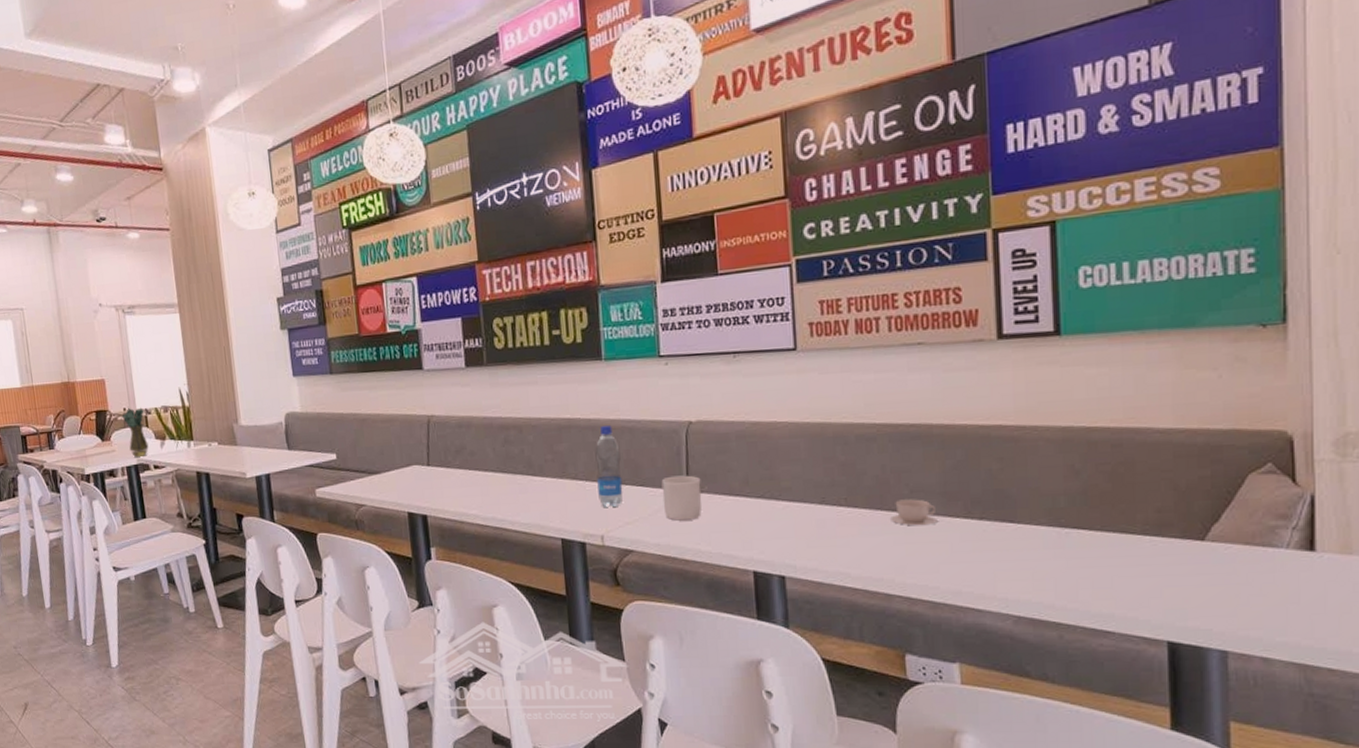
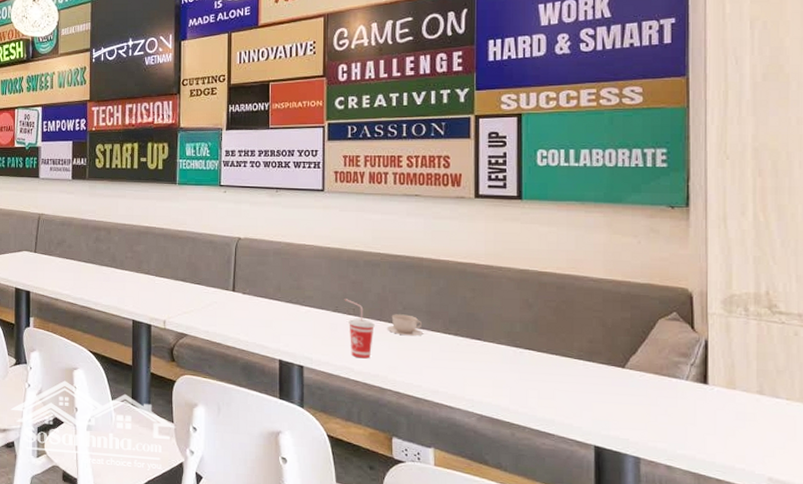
bottle: present [595,426,624,508] -> none [164,235,184,300]
mug: present [661,475,702,521] -> none [213,279,244,315]
beverage cup: none [832,486,874,560] -> present [344,299,375,359]

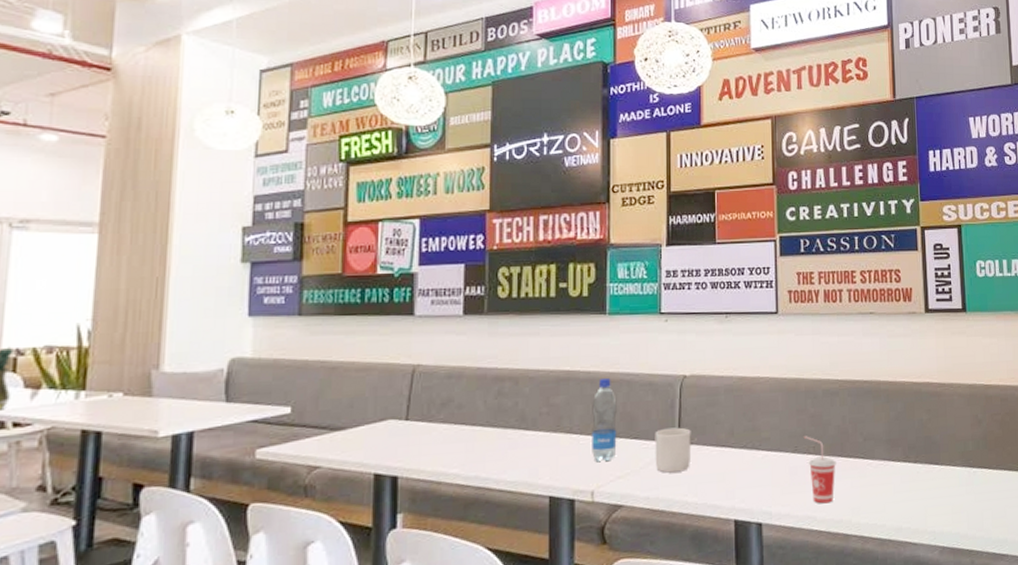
bottle: none [164,235,184,300] -> present [592,378,617,462]
mug: none [213,279,244,315] -> present [655,427,691,473]
teacup: present [387,314,423,336] -> none [849,446,884,471]

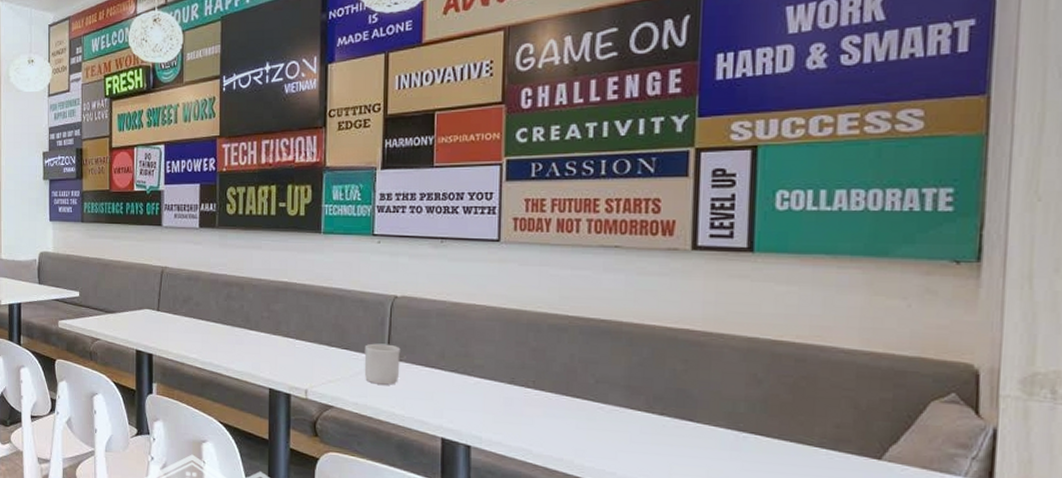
bottle: present [592,378,617,462] -> none [306,292,330,366]
beverage cup: present [803,436,836,504] -> none [522,369,559,440]

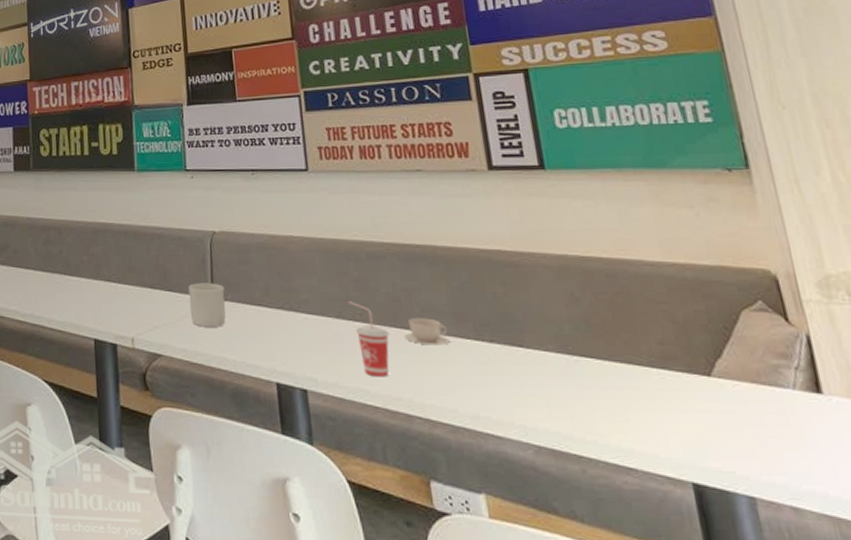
beverage cup: none [522,369,559,440] -> present [347,301,389,377]
teacup: none [575,388,619,415] -> present [405,318,450,346]

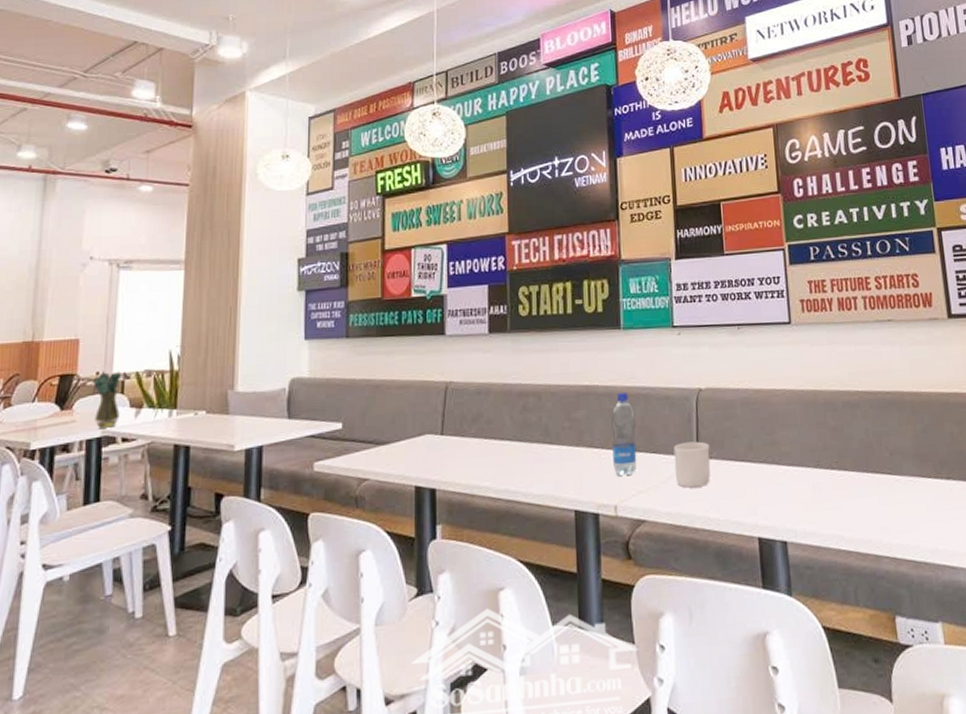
bottle: none [127,232,153,311] -> present [611,393,637,476]
beverage cup: present [347,301,389,377] -> none [825,450,862,522]
teacup: present [405,318,450,346] -> none [875,461,914,487]

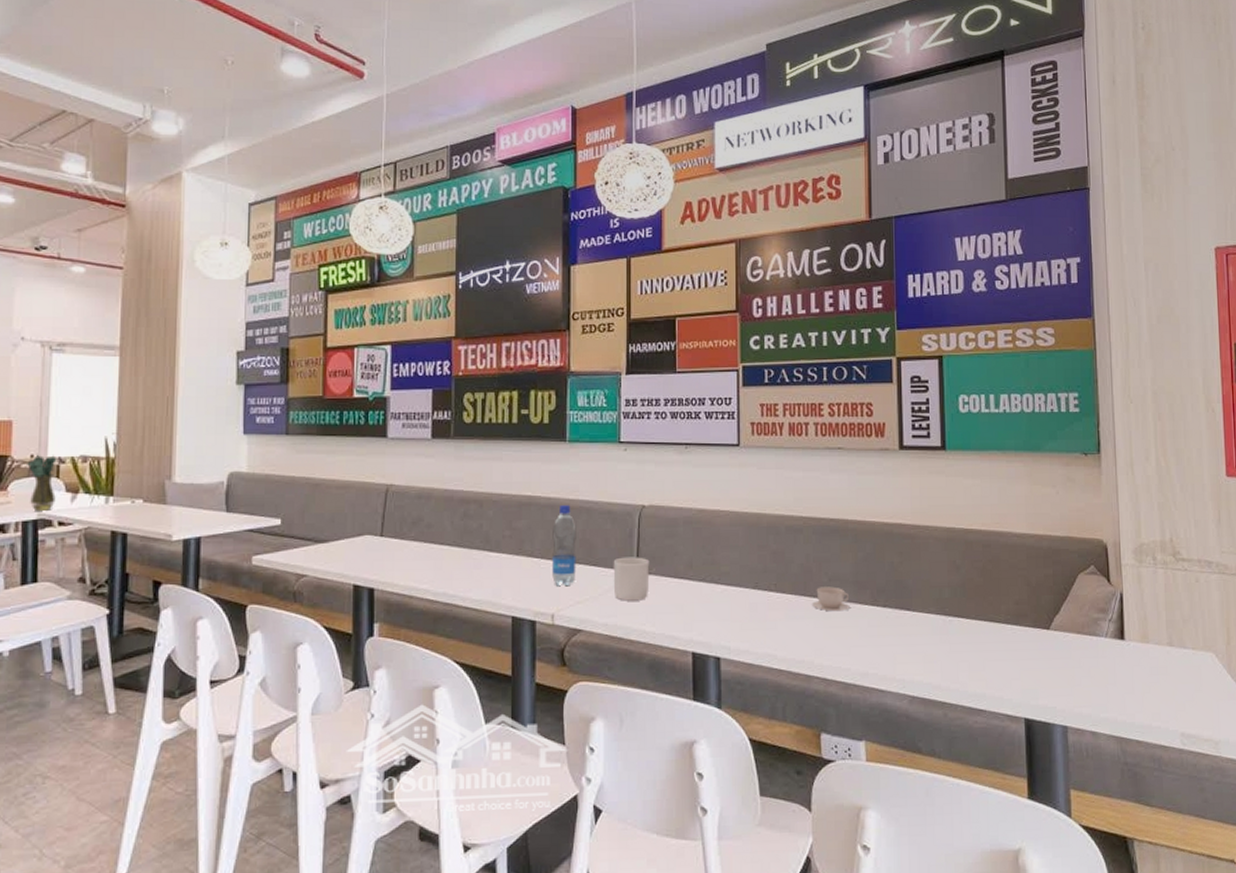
teacup: none [875,461,914,487] -> present [812,586,850,612]

